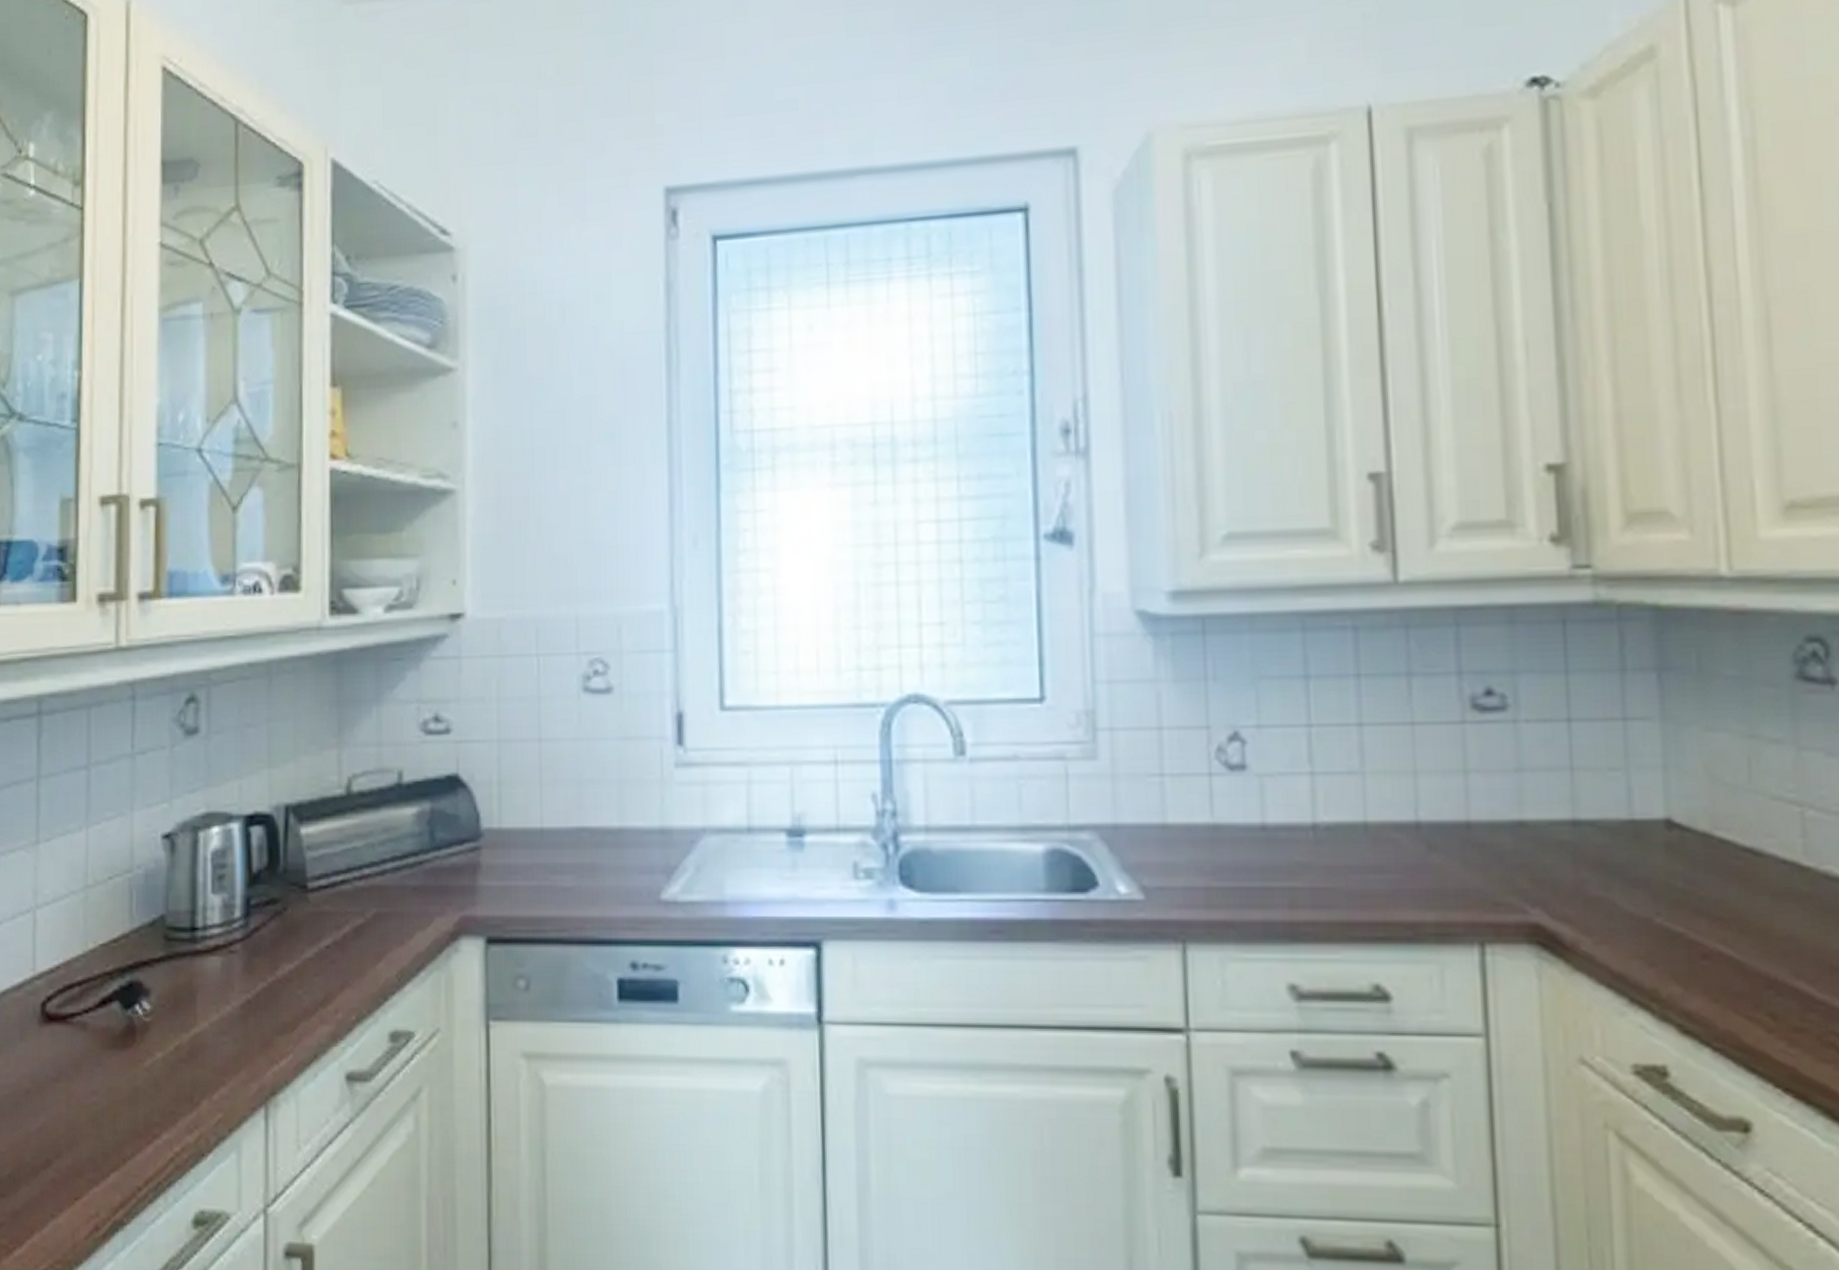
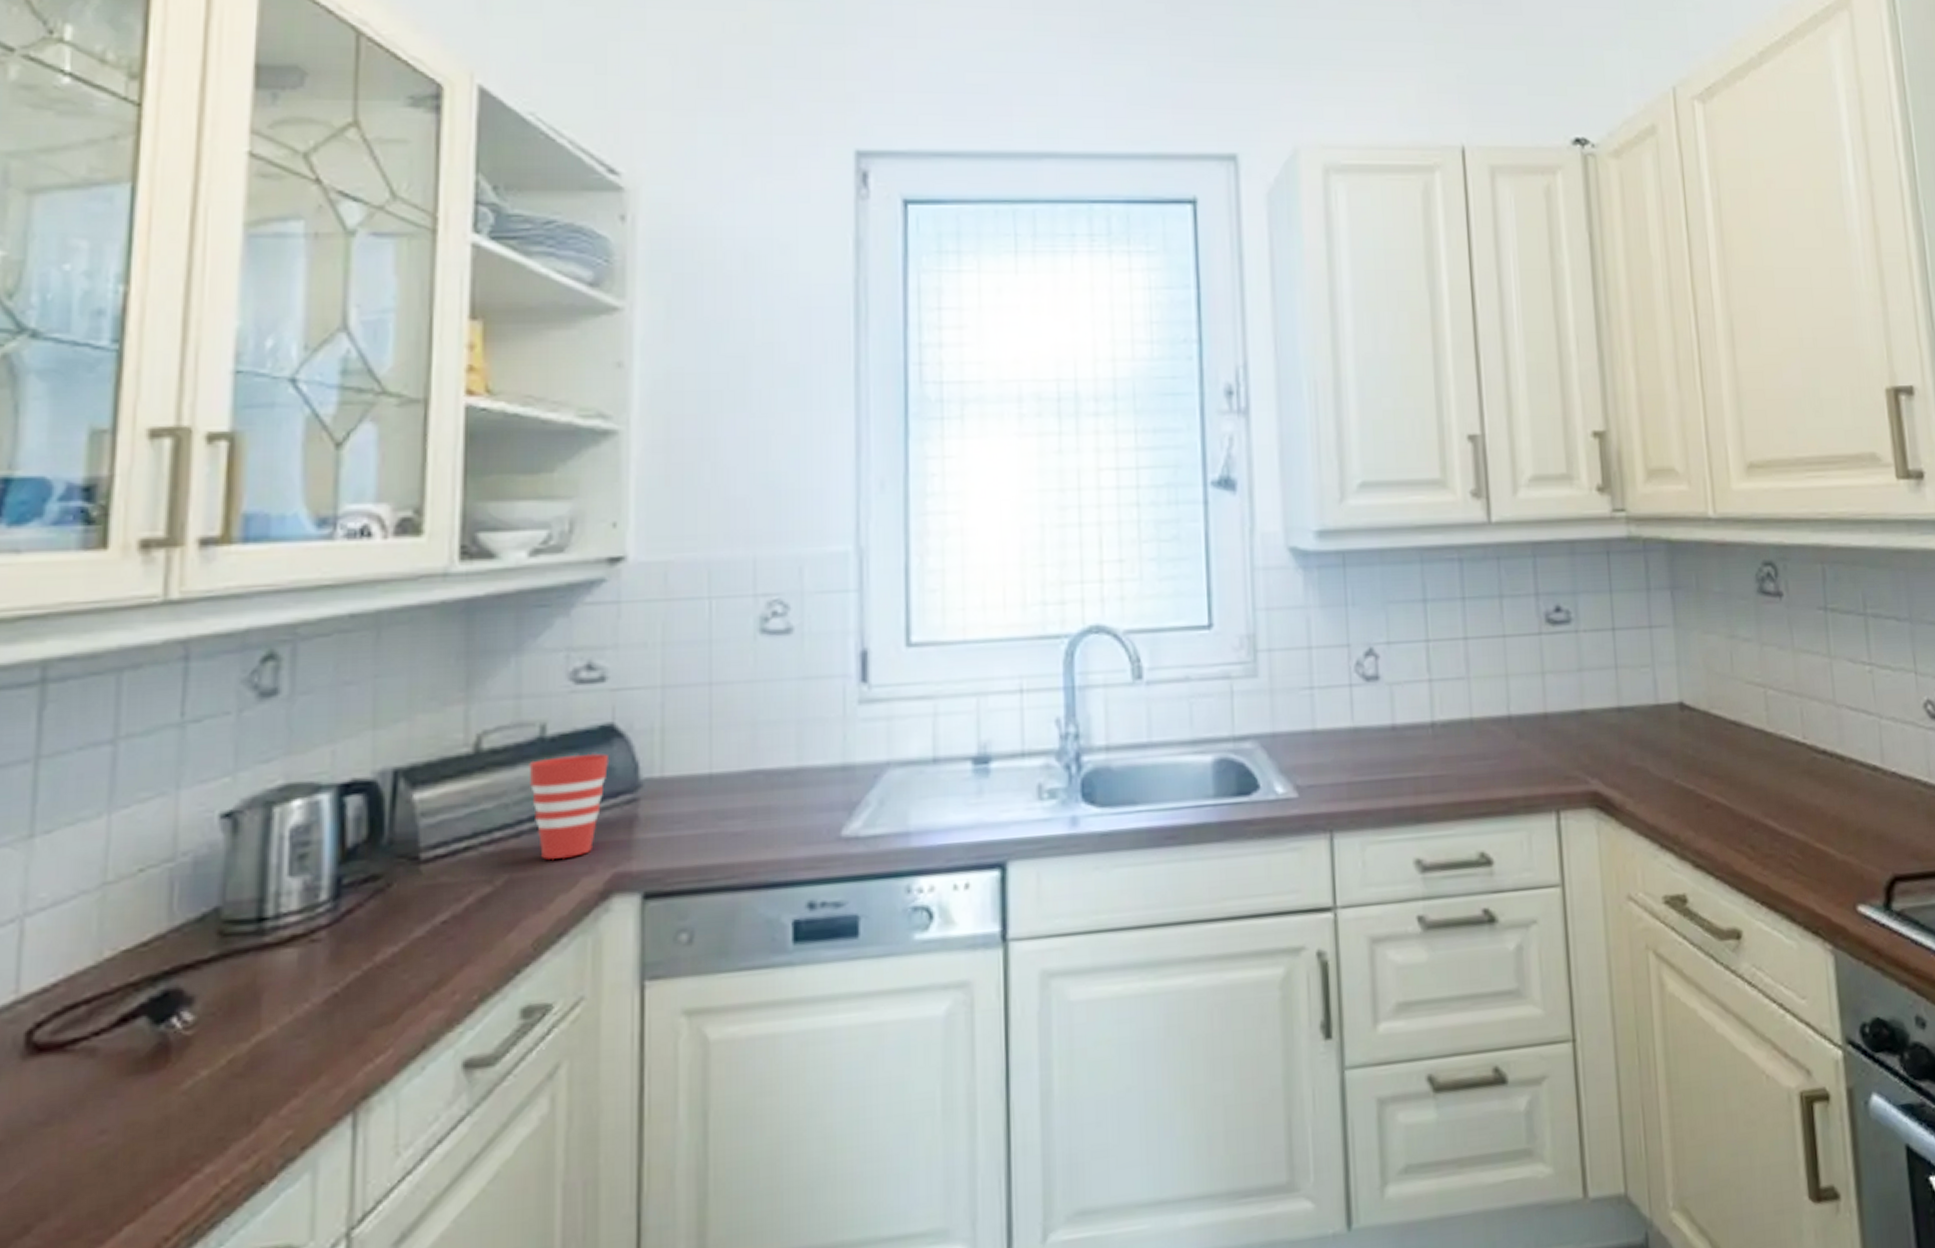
cup: none [390,801,454,899] -> present [529,753,608,861]

